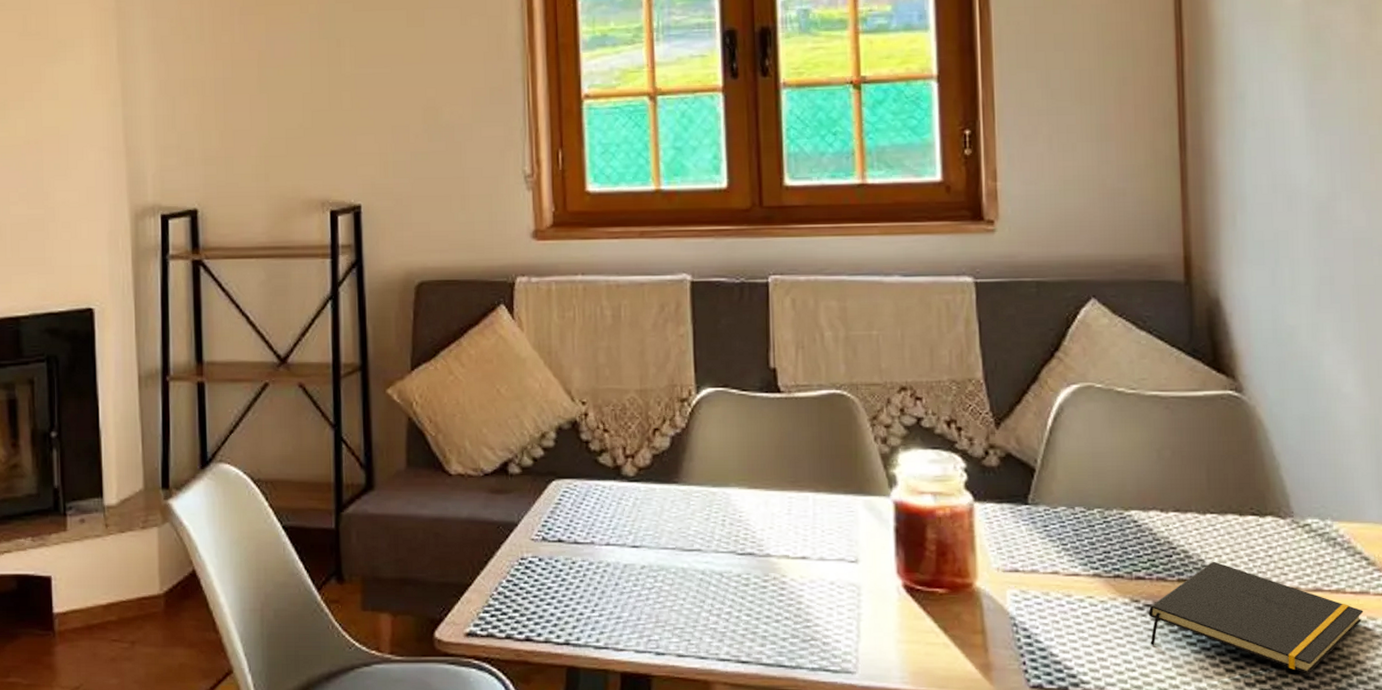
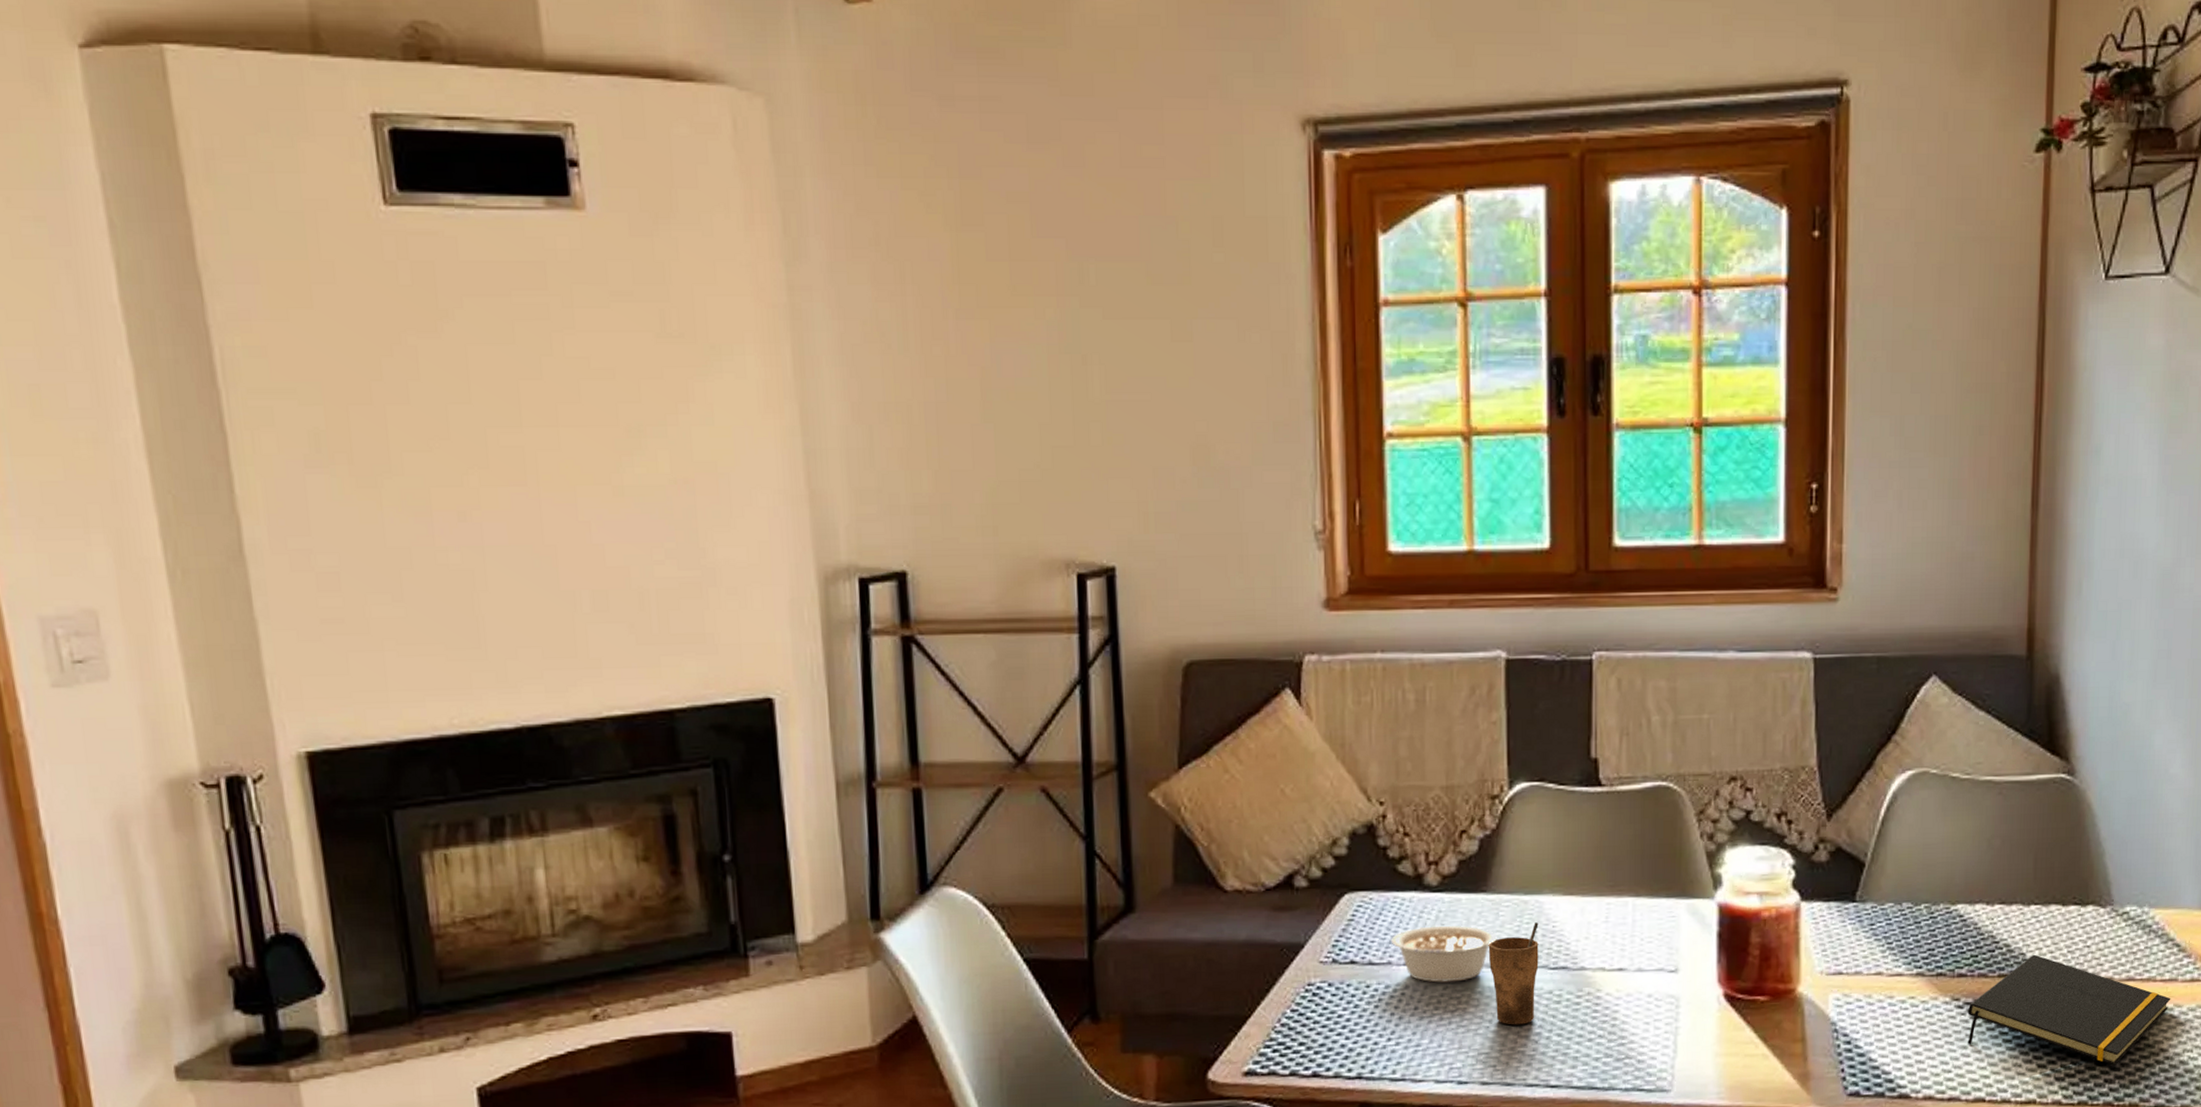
legume: none [593,511,689,562] -> present [1391,925,1497,983]
cup: none [681,512,728,604] -> present [1488,922,1539,1025]

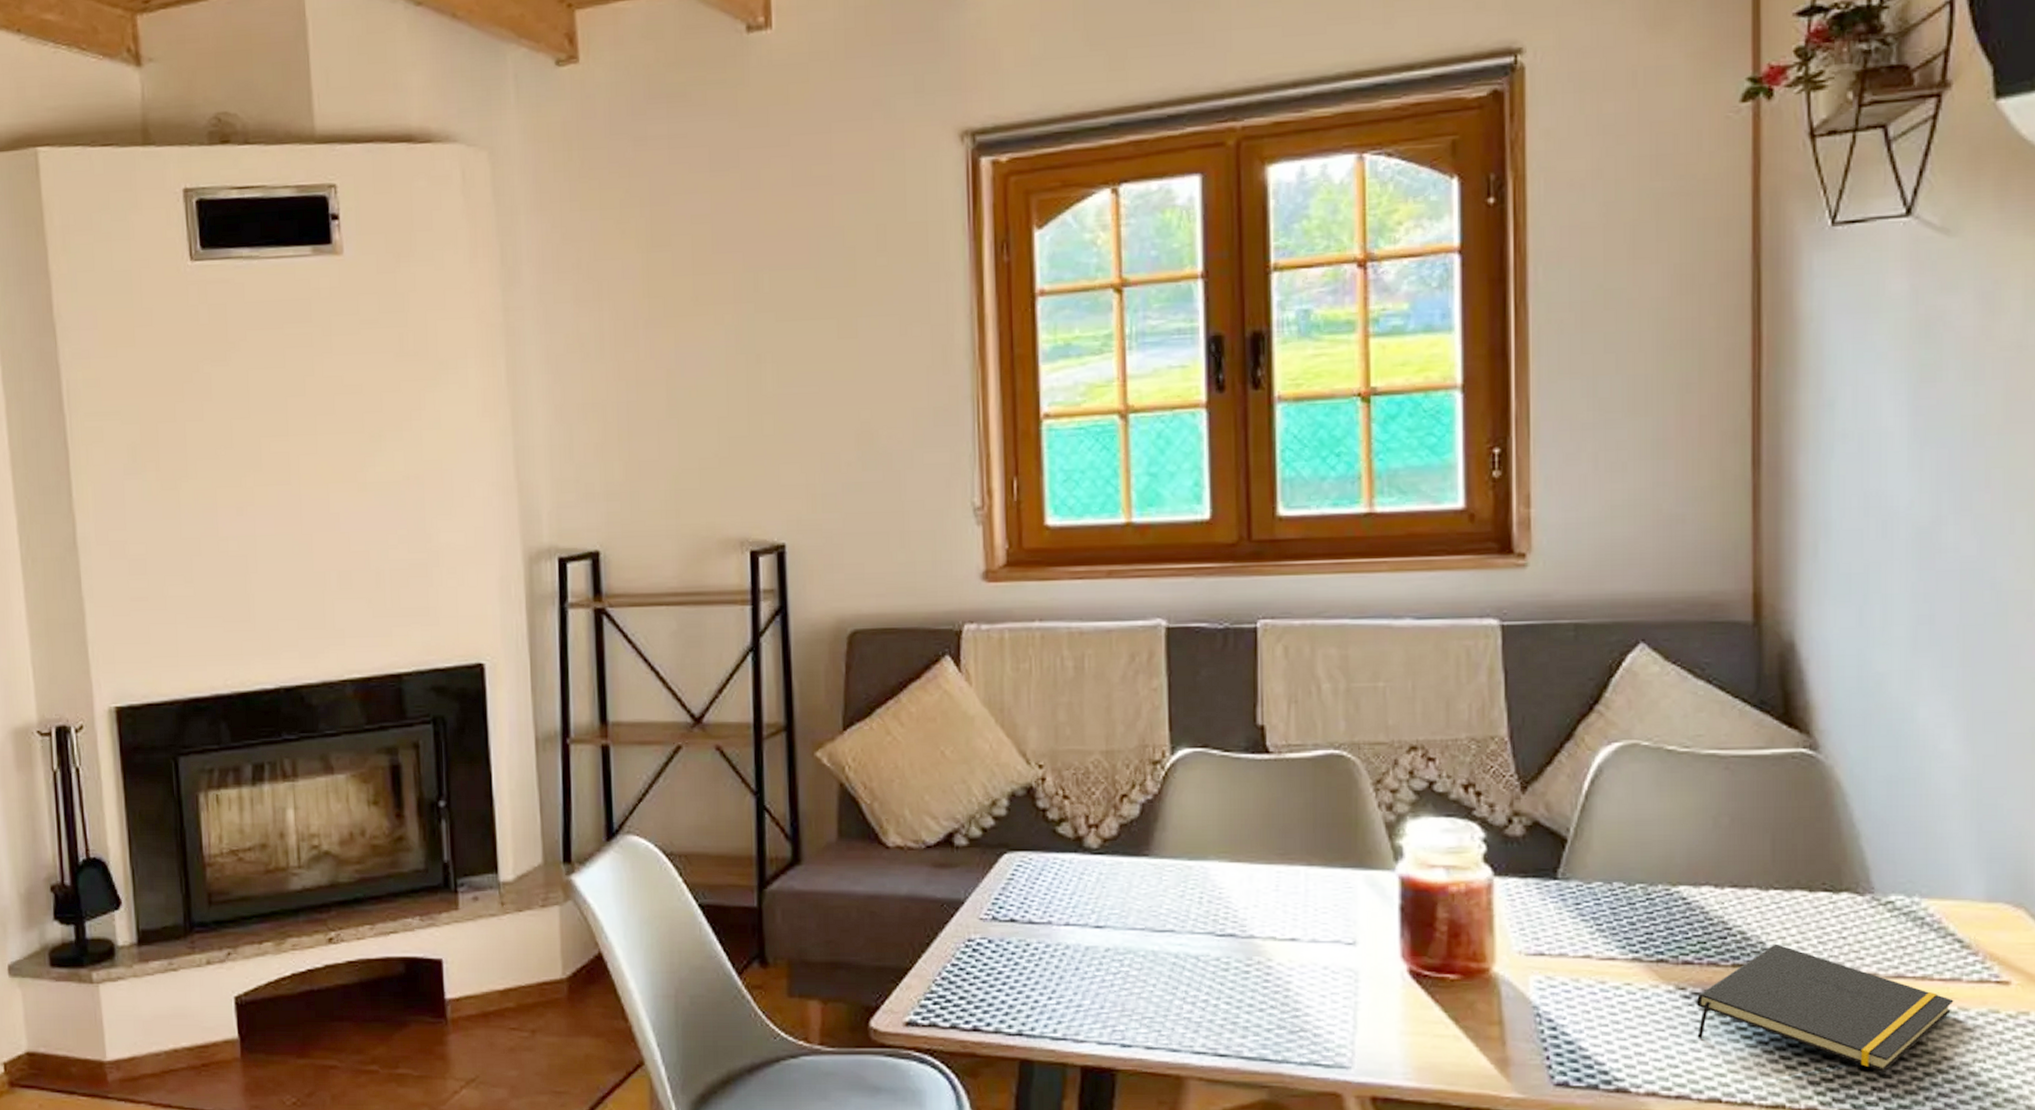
legume: present [1391,925,1497,983] -> none [1051,887,1160,944]
cup: present [1488,922,1539,1025] -> none [1151,888,1205,991]

